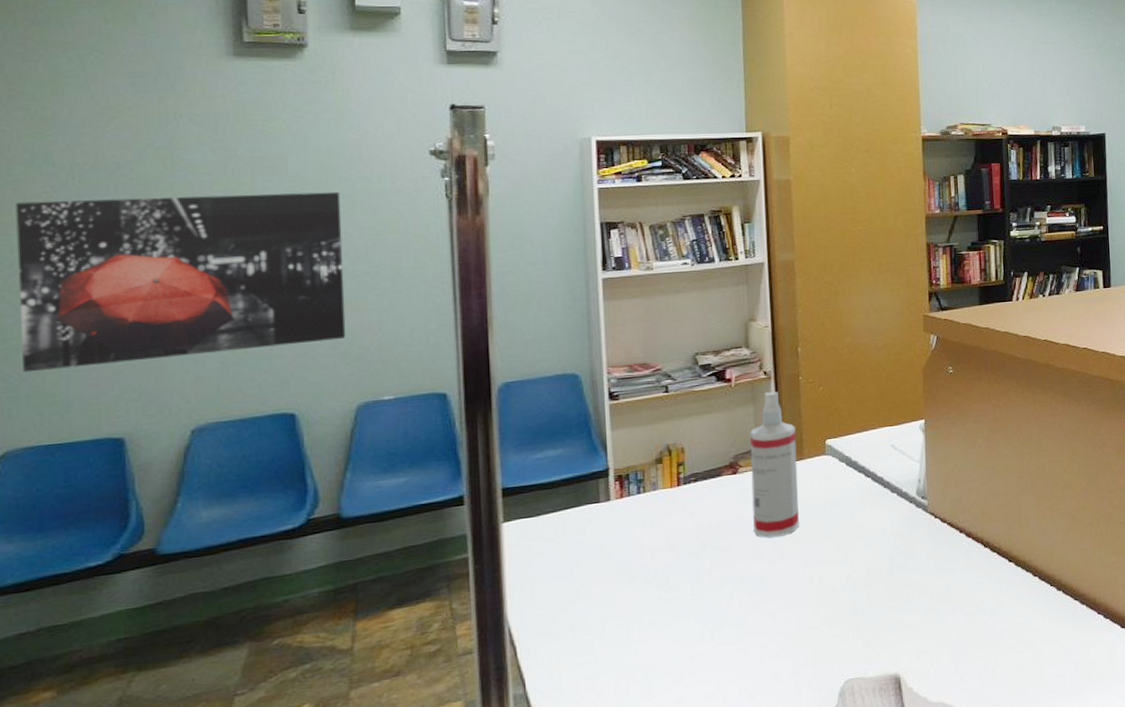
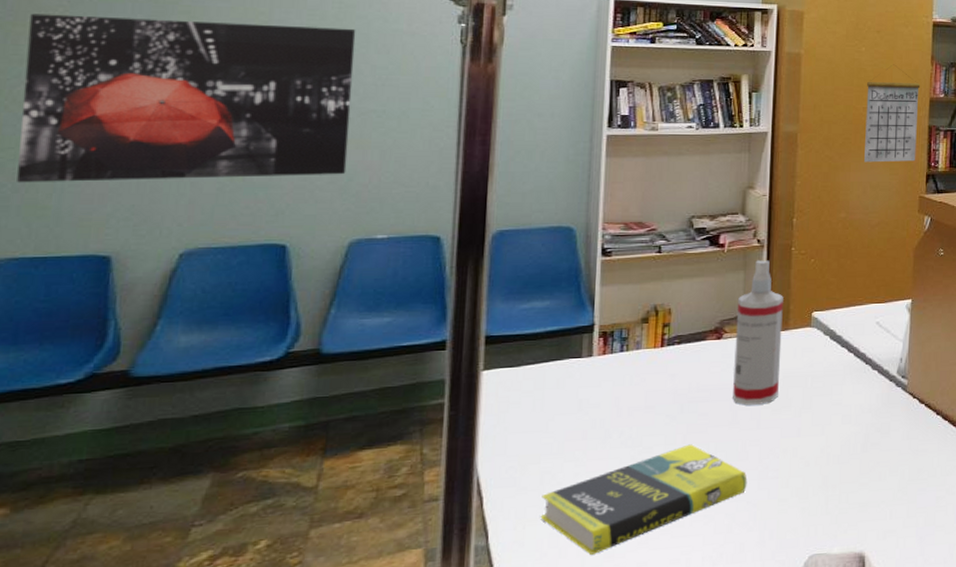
book: none [574,580,777,695] -> present [540,444,748,555]
calendar: none [860,183,917,286] -> present [864,64,921,163]

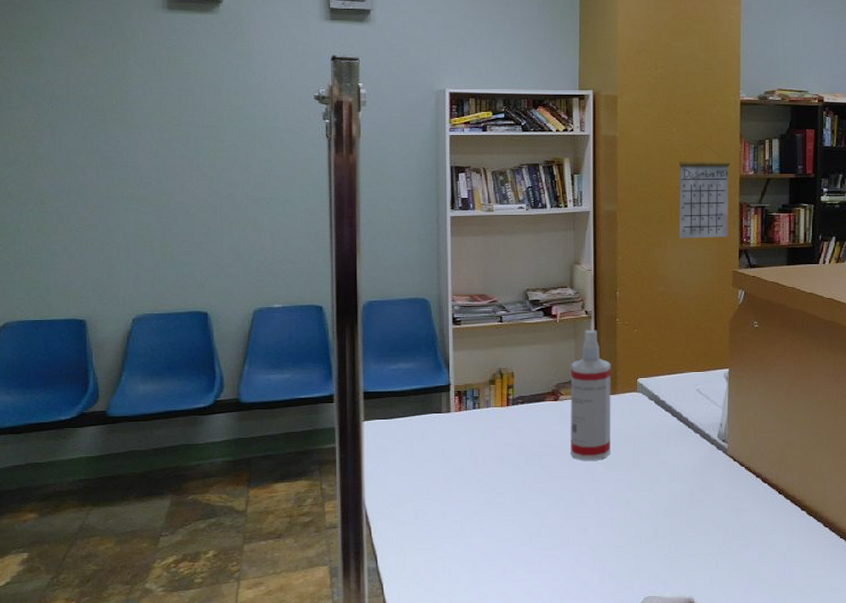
wall art: present [17,13,356,183] -> none [13,125,247,262]
book: present [540,444,748,555] -> none [417,492,587,582]

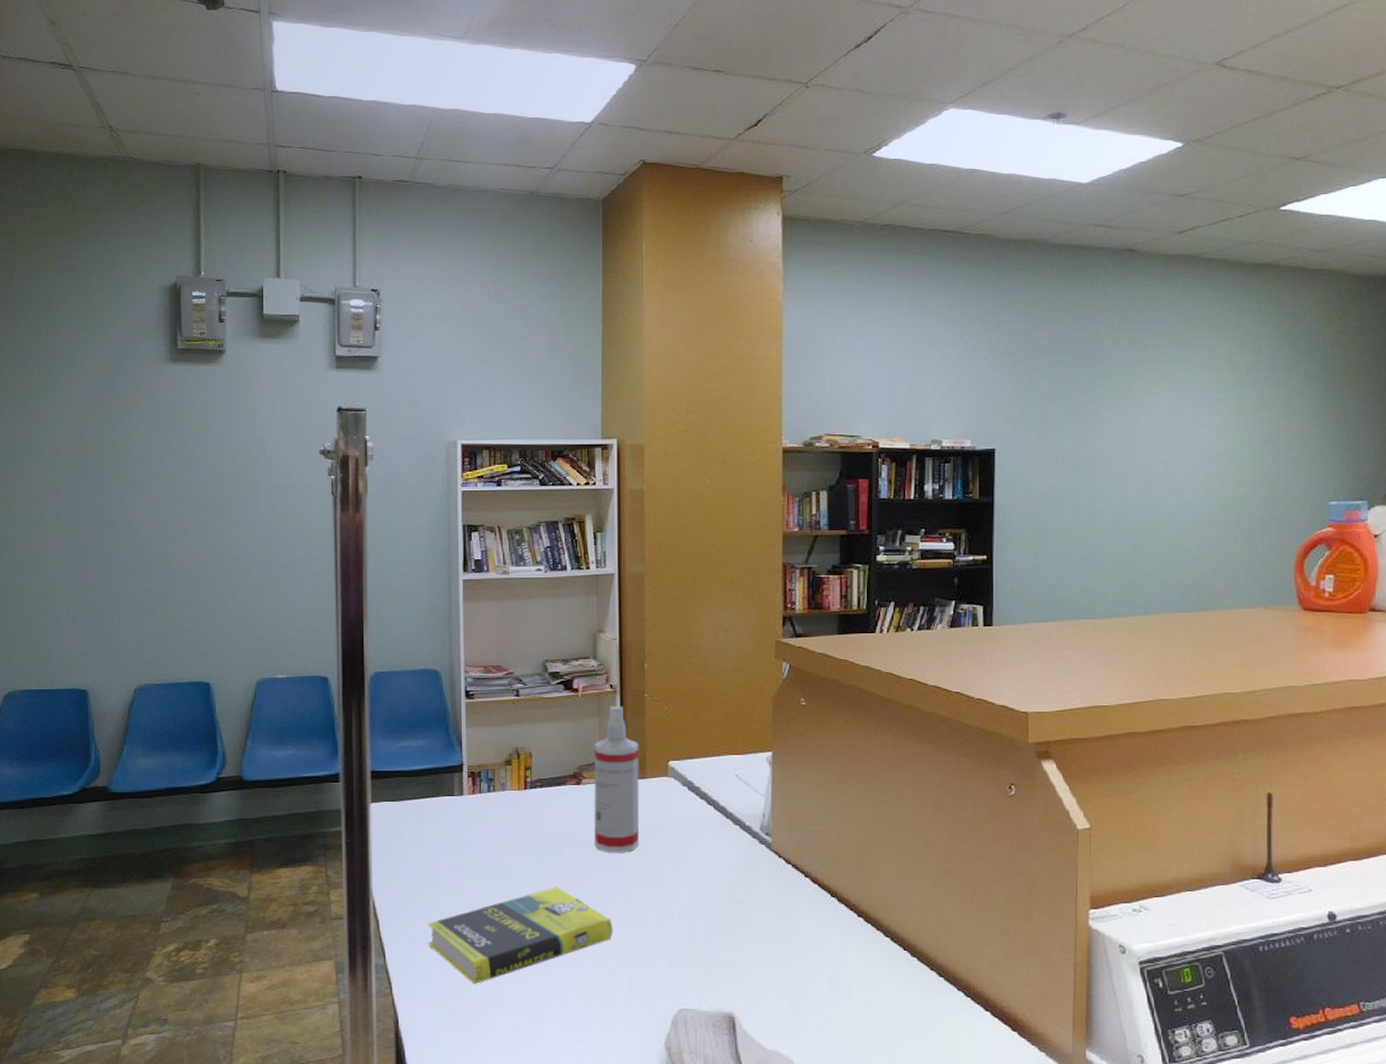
book: none [417,492,587,582] -> present [428,887,613,984]
calendar: present [679,143,730,239] -> none [714,497,772,604]

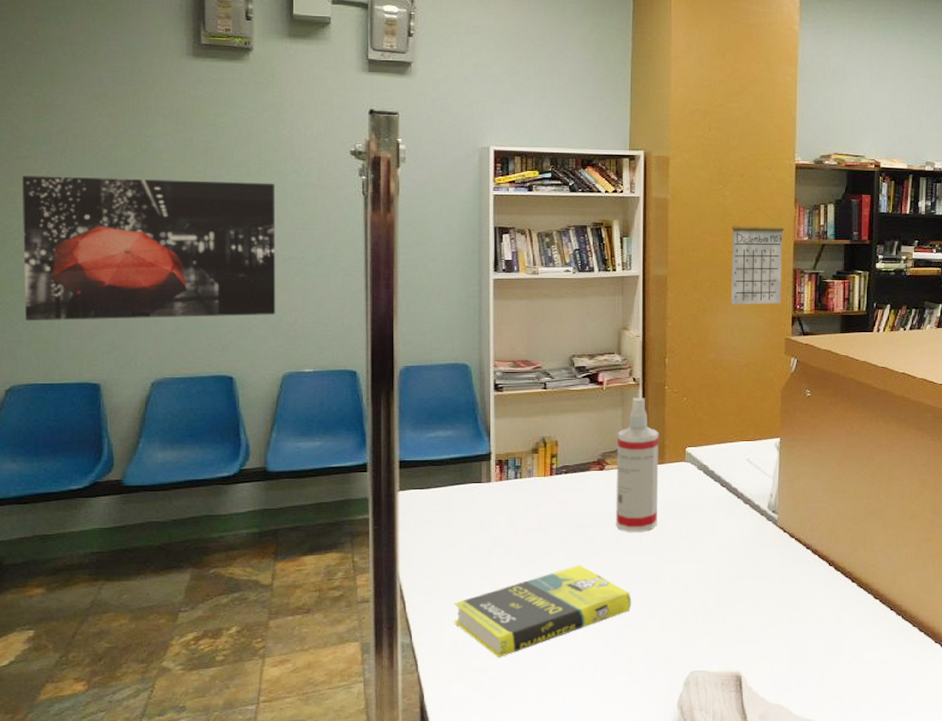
wall art: none [18,485,250,628] -> present [22,175,276,321]
calendar: none [714,497,772,604] -> present [731,207,785,305]

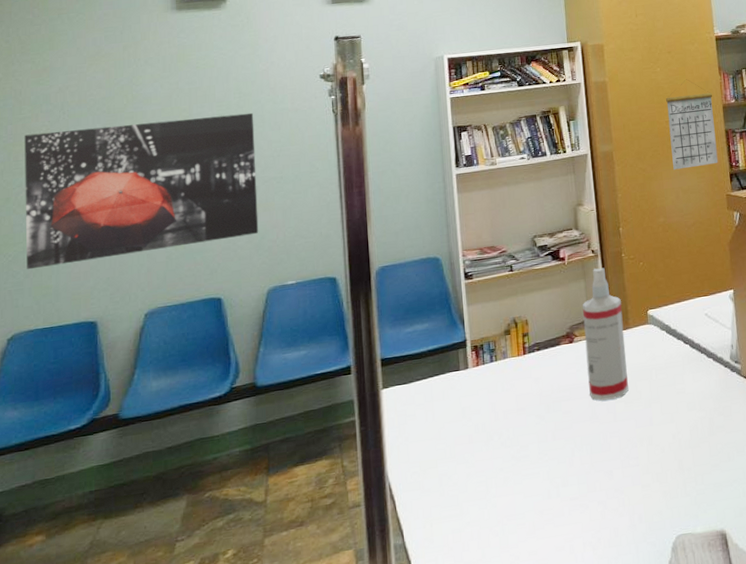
book: present [454,565,632,657] -> none [442,440,613,547]

